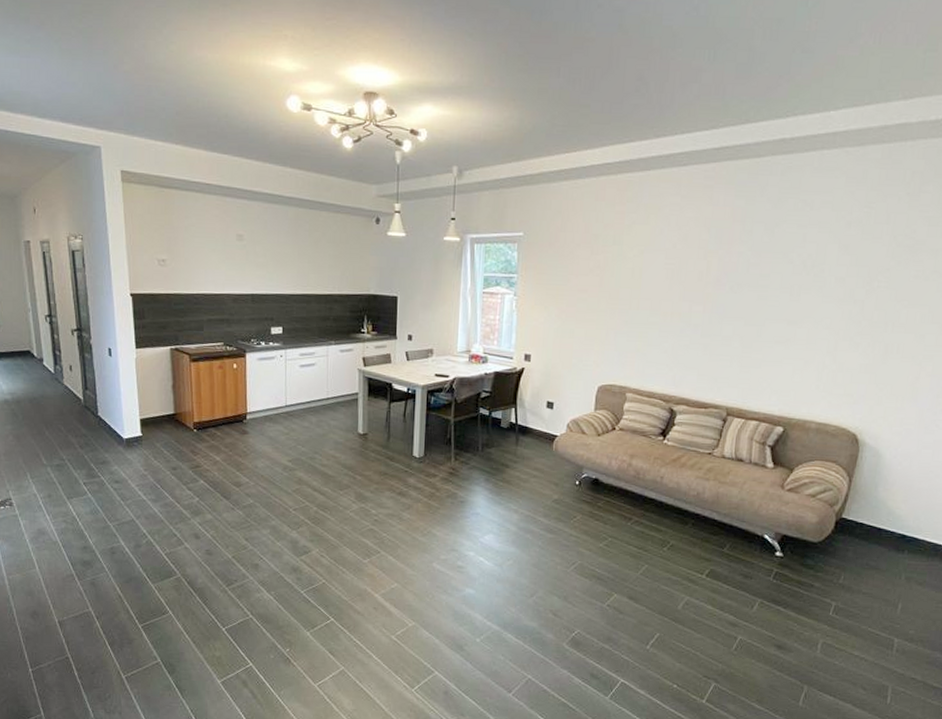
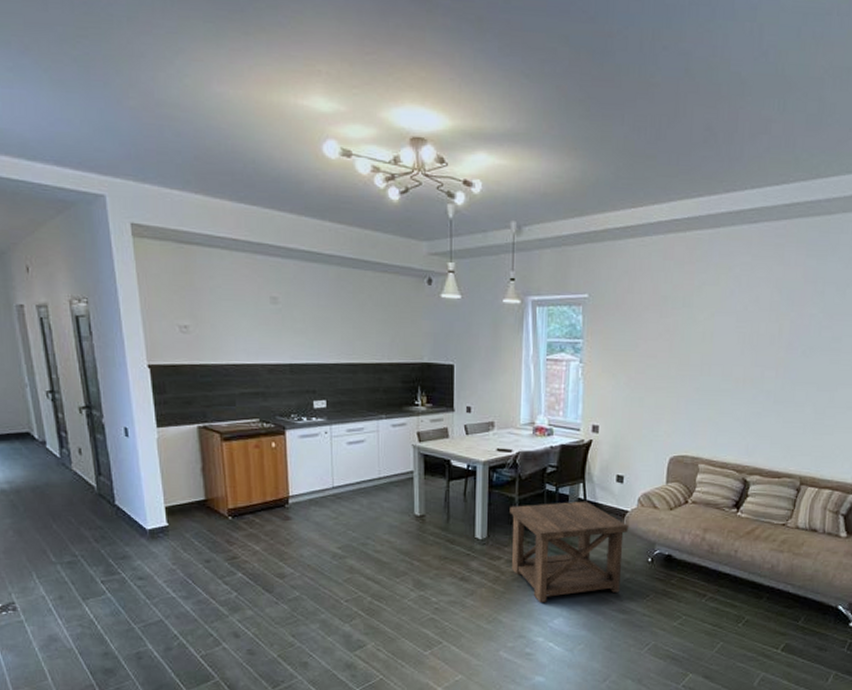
side table: none [445,425,557,519] -> present [510,501,628,602]

